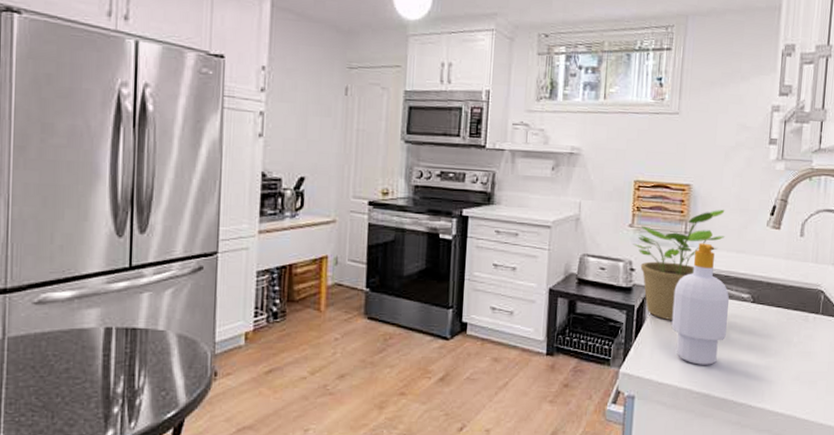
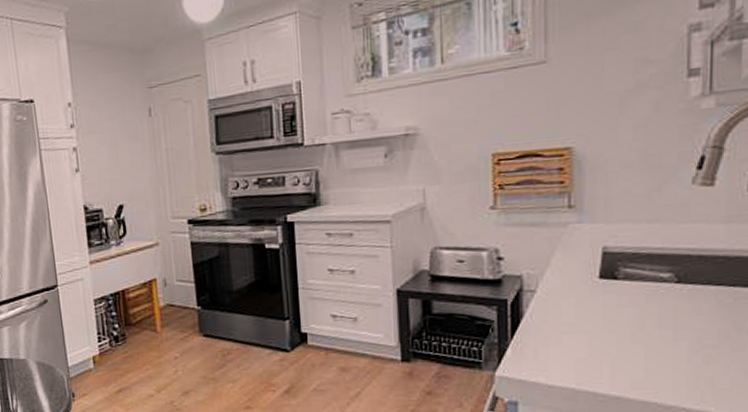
potted plant: present [633,209,725,320] -> none [498,171,627,313]
soap bottle: present [671,243,729,365] -> none [560,216,640,363]

